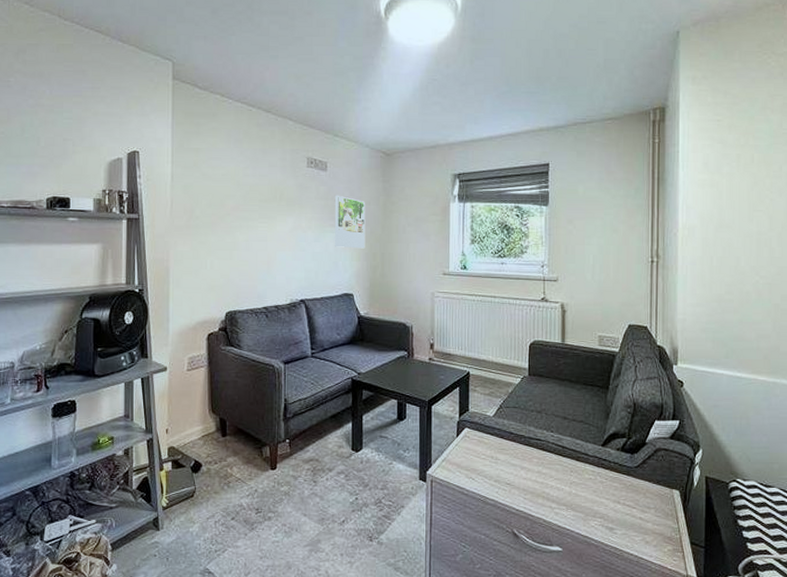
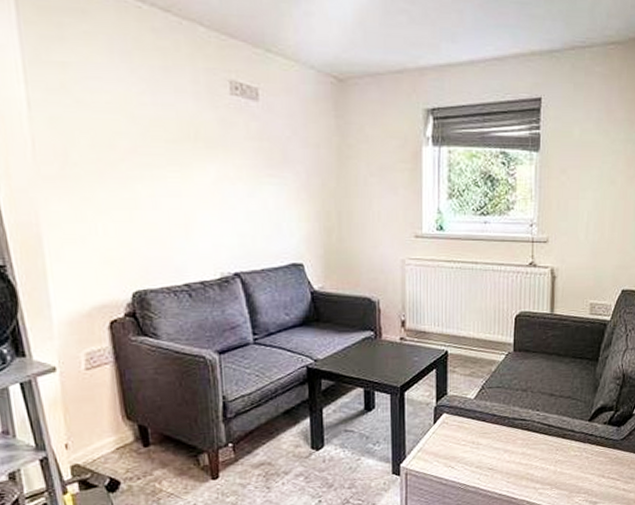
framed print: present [334,195,366,249] -> none [271,134,316,206]

